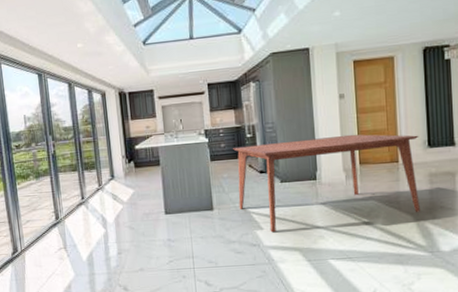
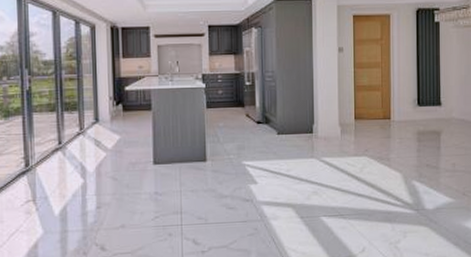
dining table: present [233,134,420,233] -> none [231,88,410,188]

